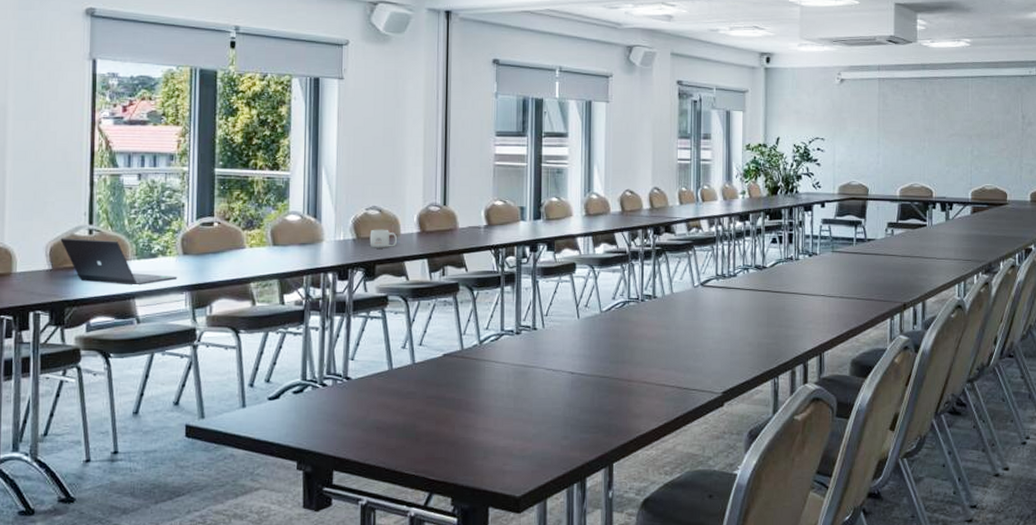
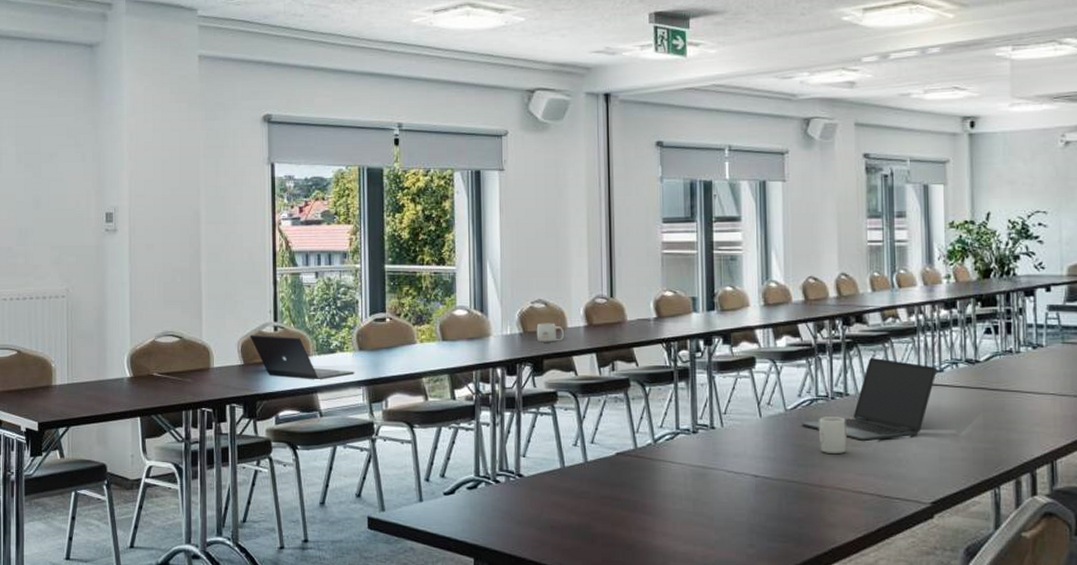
laptop: none [615,264,731,340] -> present [802,358,937,442]
mug: none [629,317,653,350] -> present [818,417,847,453]

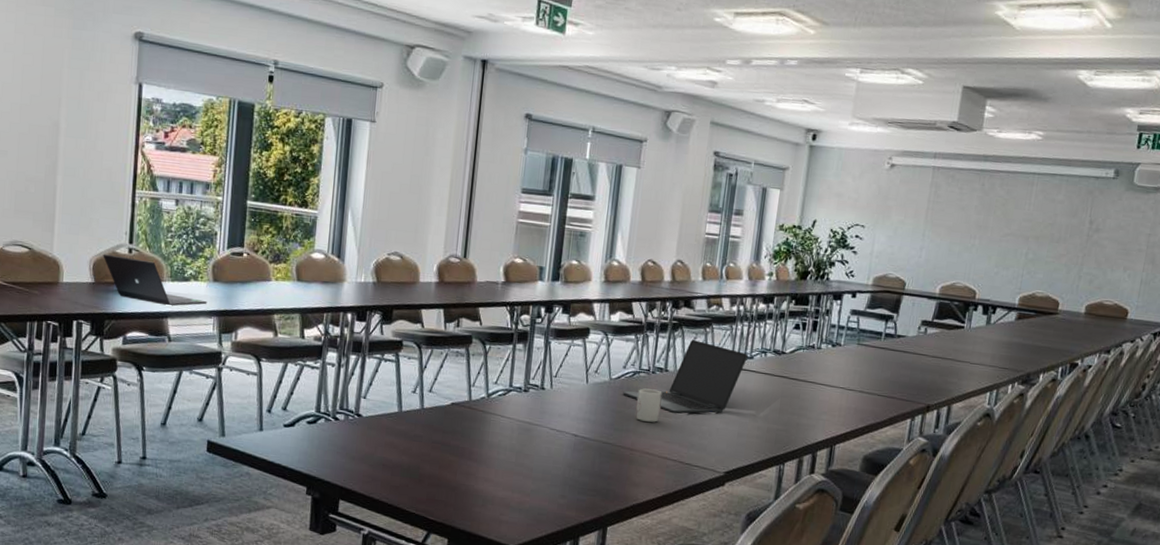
mug: present [536,323,565,344] -> none [388,274,416,296]

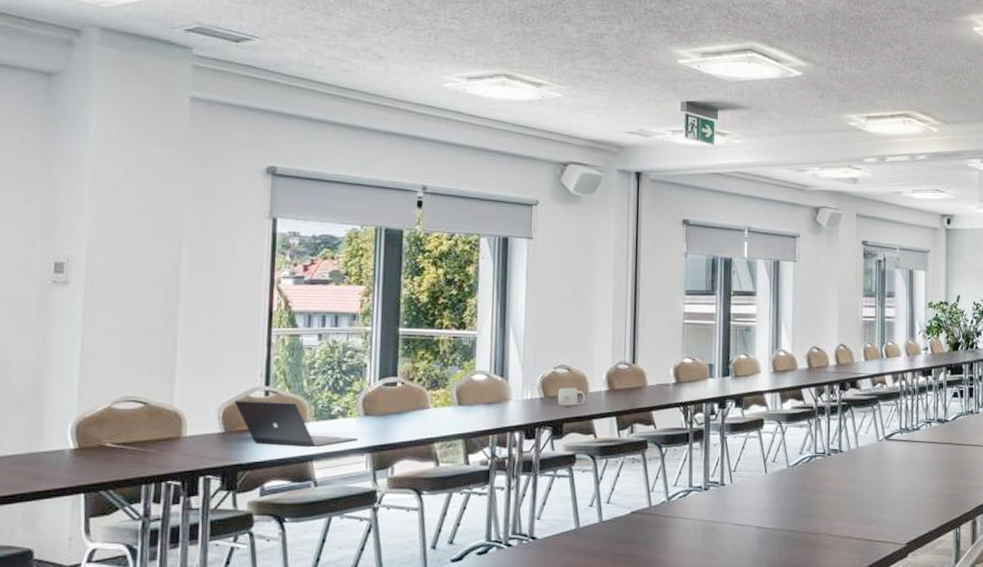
mug: none [388,274,416,296] -> present [557,387,586,408]
laptop: present [623,340,748,414] -> none [802,419,914,493]
mug: present [636,388,662,423] -> none [815,471,839,504]

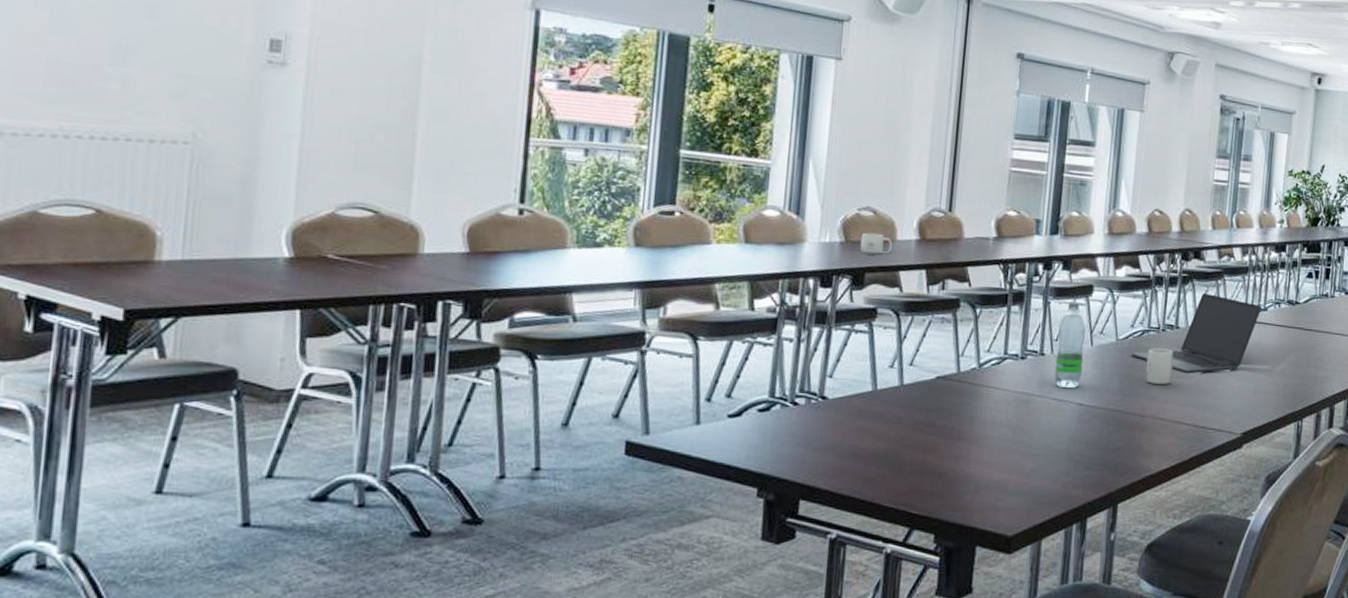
laptop: present [234,400,358,448] -> none [482,216,627,279]
bottle: none [735,436,760,513] -> present [1054,303,1086,388]
laptop: none [802,419,914,493] -> present [1131,293,1262,374]
mug: none [815,471,839,504] -> present [1145,348,1174,384]

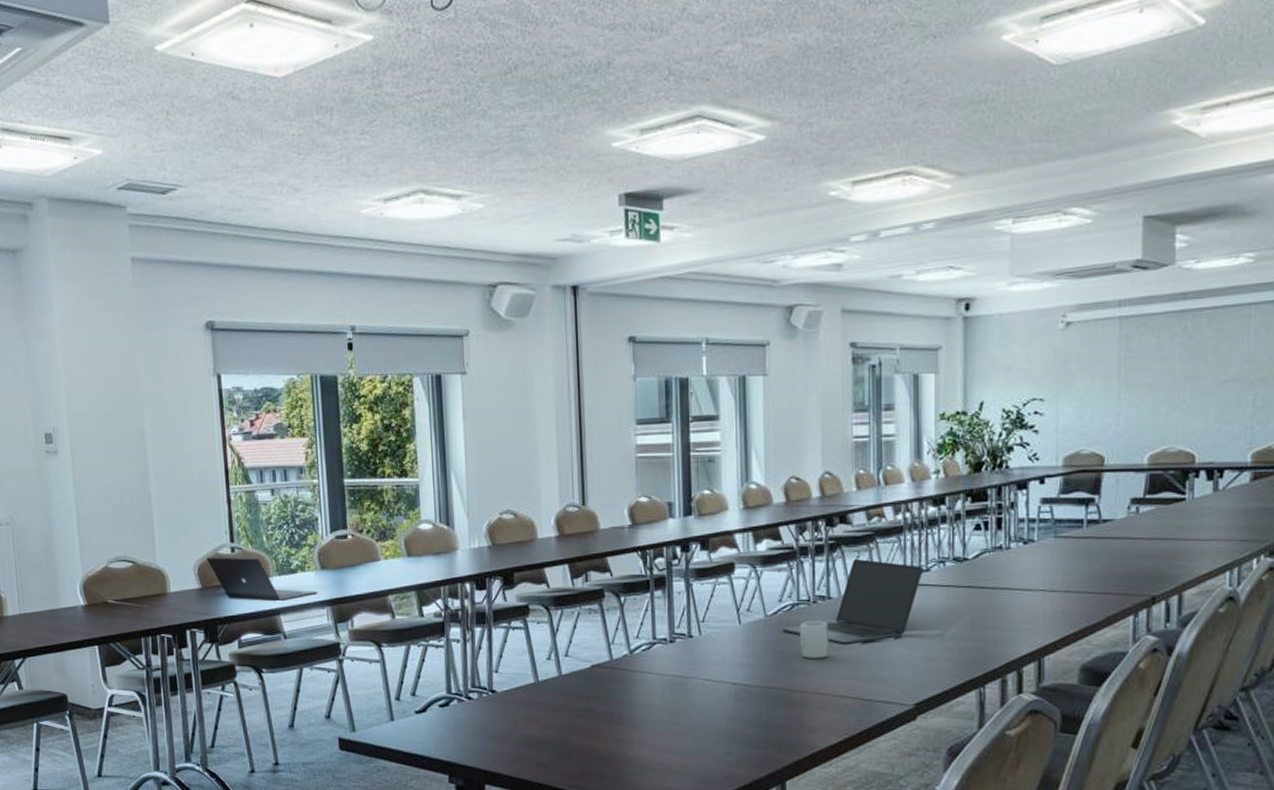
laptop: none [482,216,627,279] -> present [206,556,318,602]
mug: present [859,232,893,256] -> none [505,534,535,556]
bottle: present [1054,303,1086,388] -> none [704,582,733,668]

